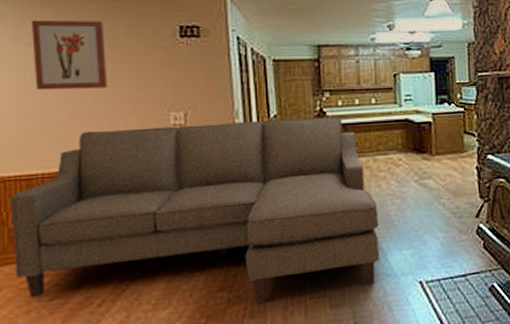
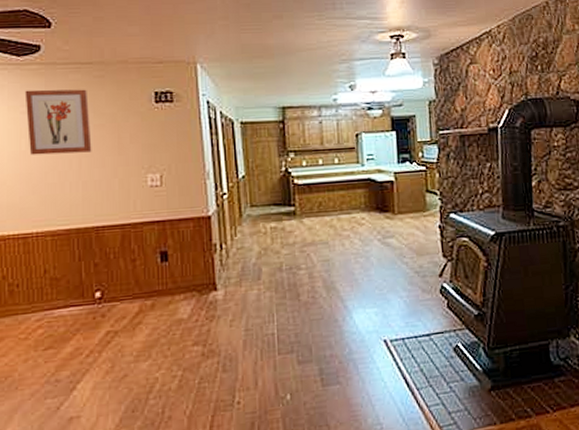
sofa: present [11,116,379,305] -> none [11,176,344,359]

